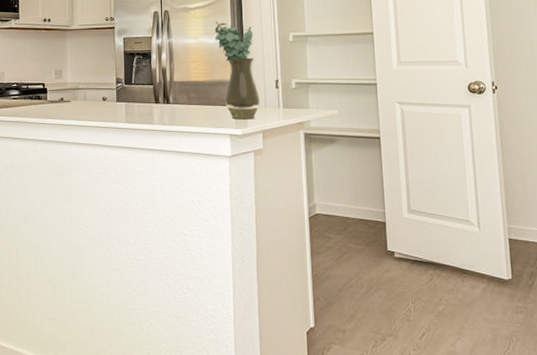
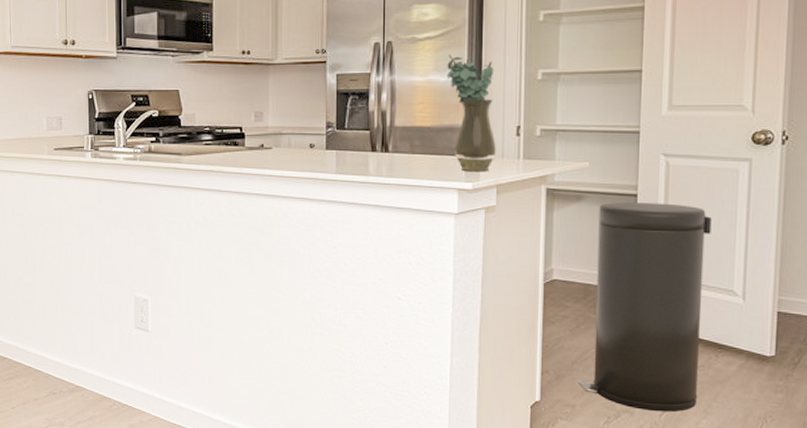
pedal bin: none [346,144,451,334] -> present [578,203,712,411]

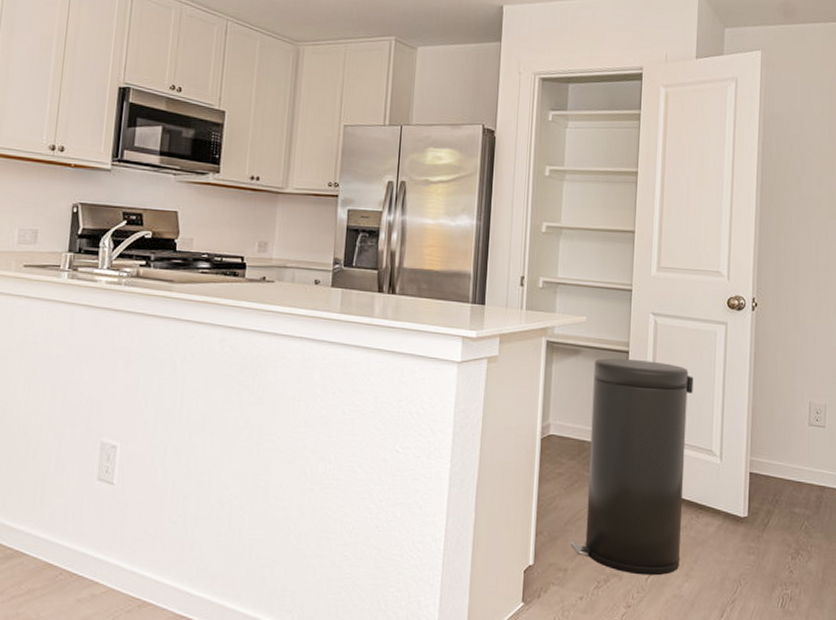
vase: present [447,54,496,172] -> none [457,199,501,321]

